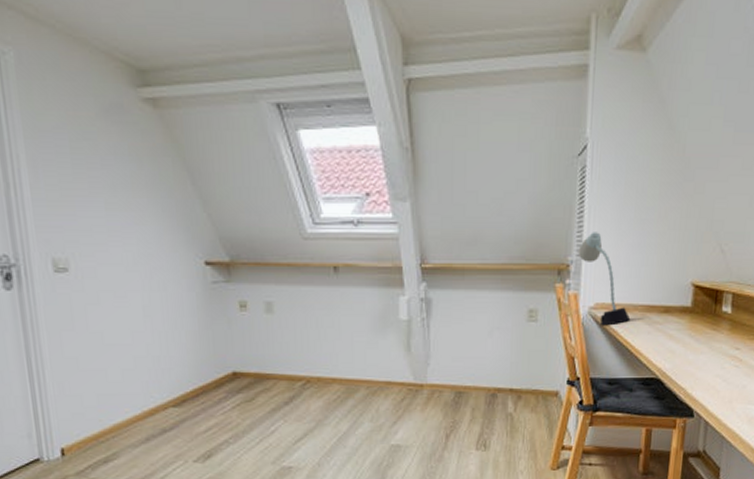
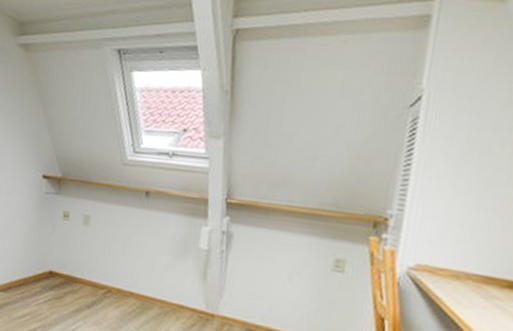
desk lamp: present [578,232,631,326] -> none [399,187,461,292]

